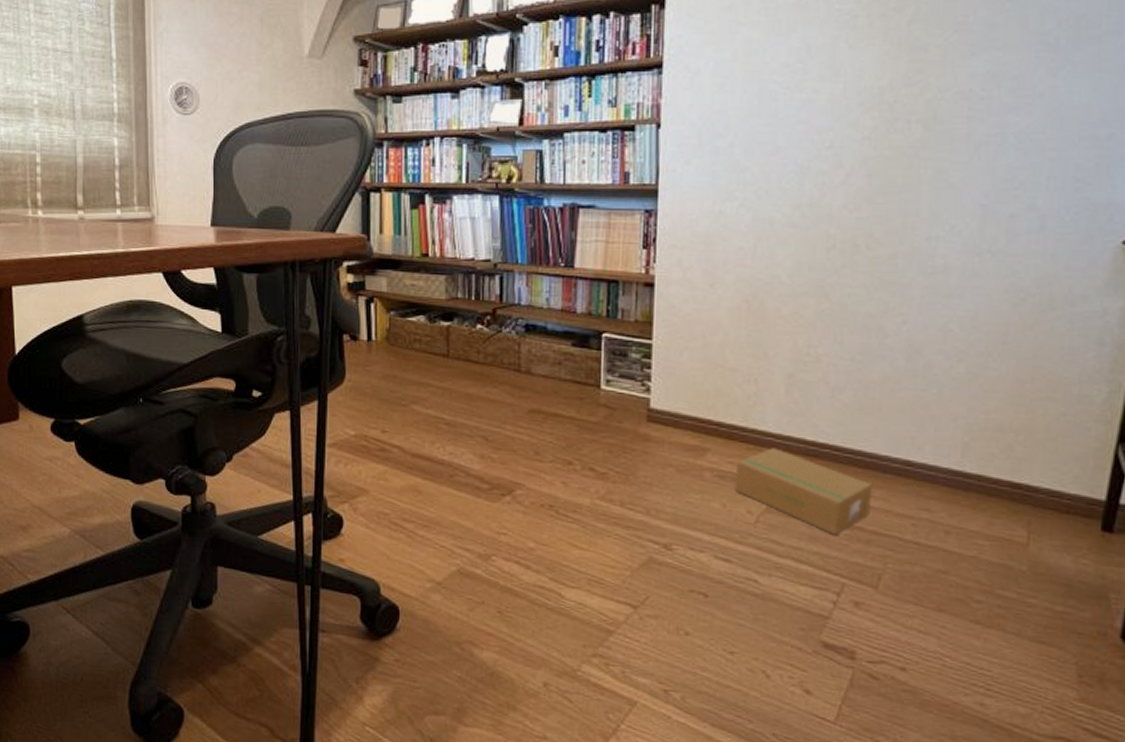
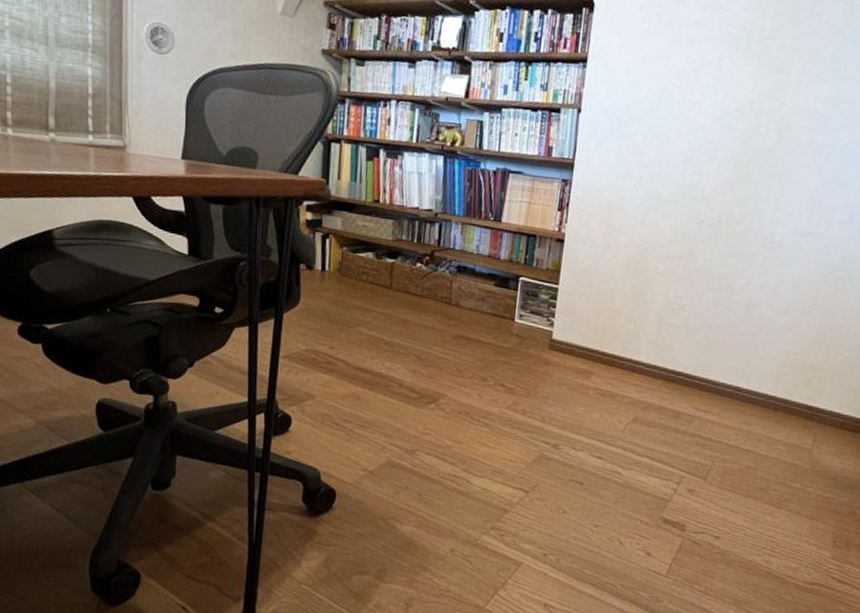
box: present [734,448,873,536] -> none [610,373,712,441]

